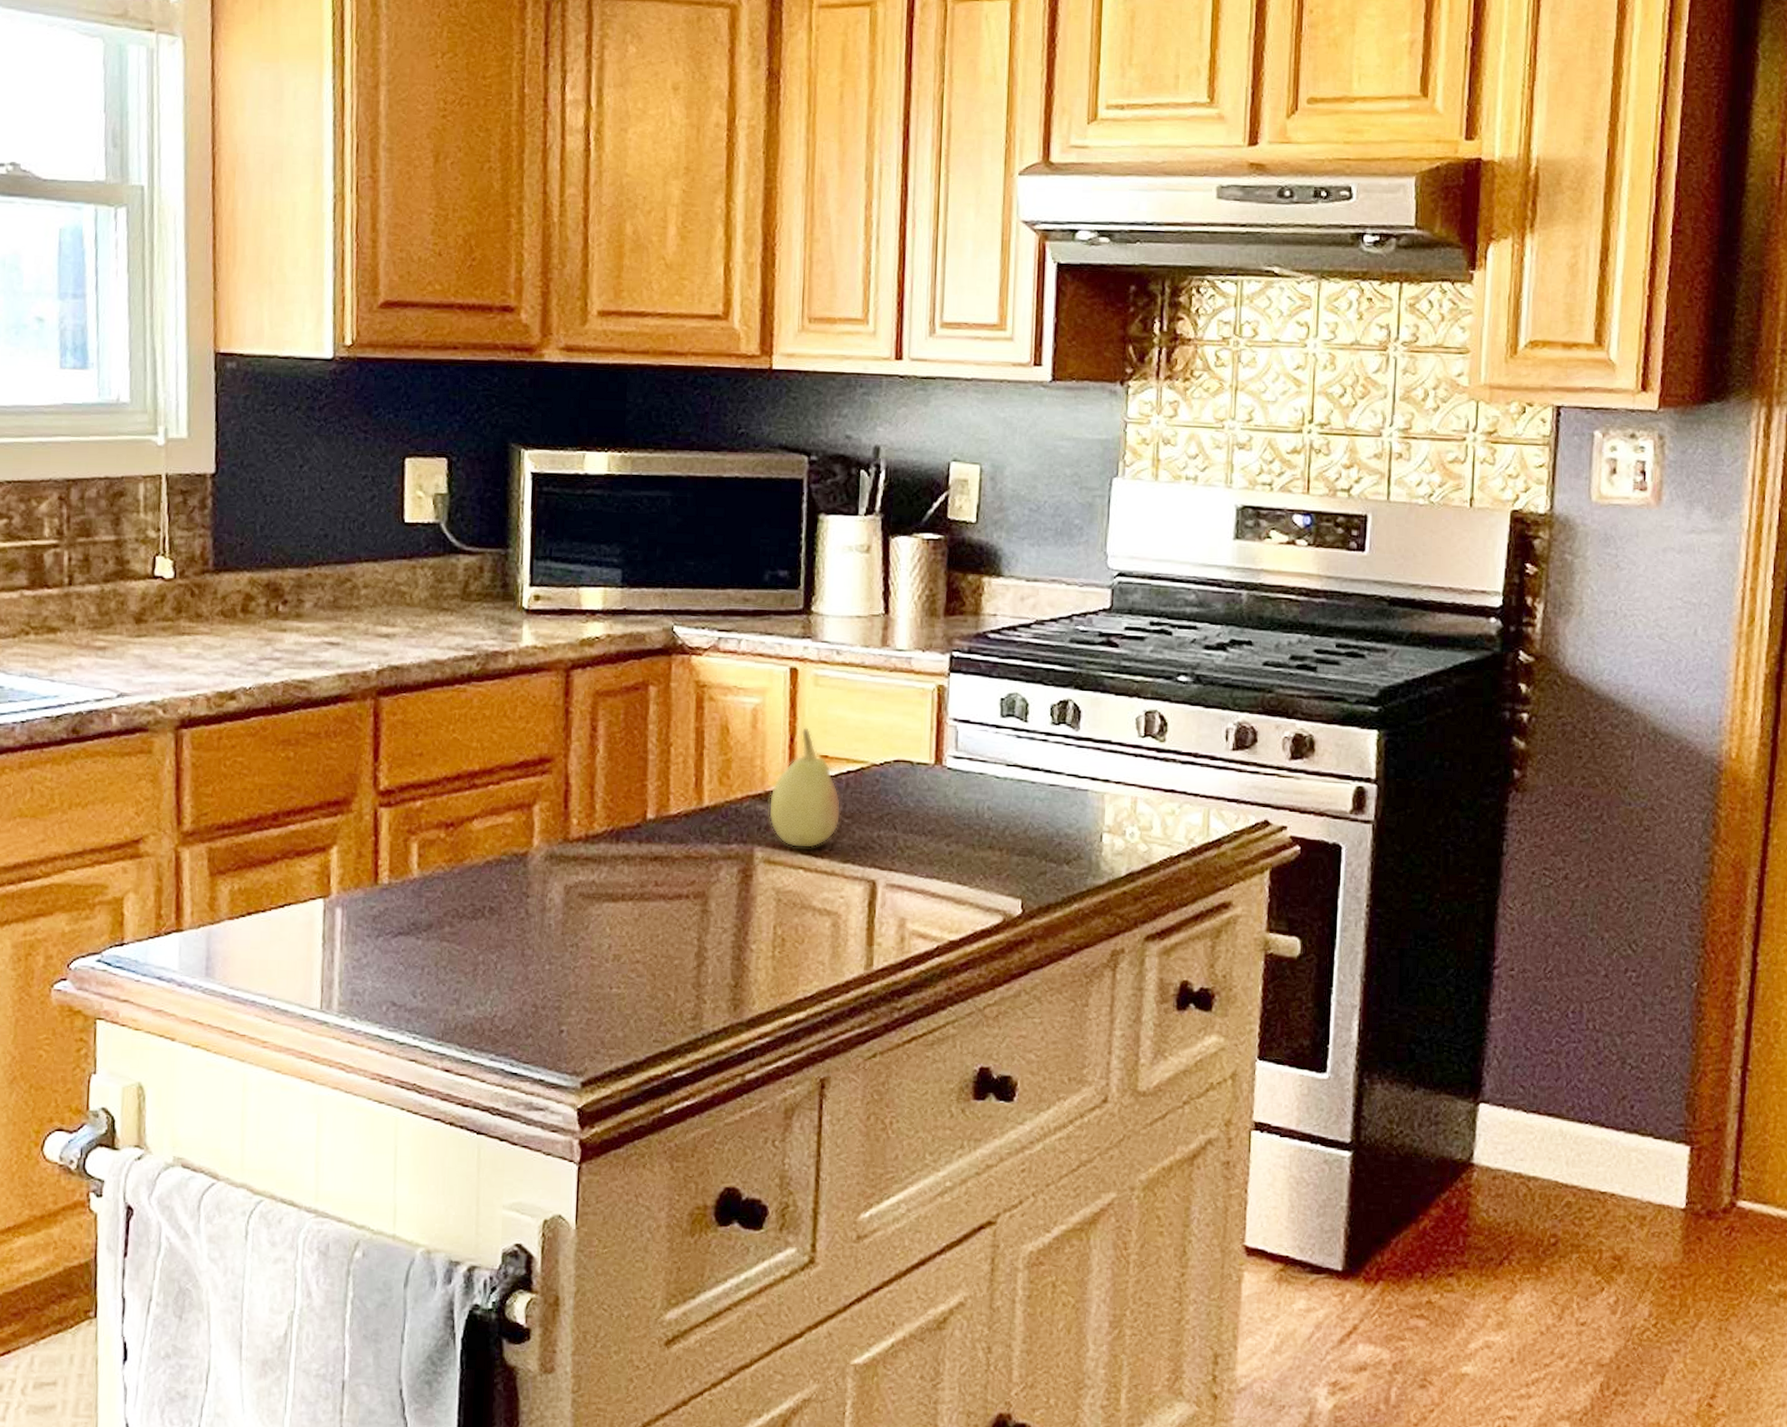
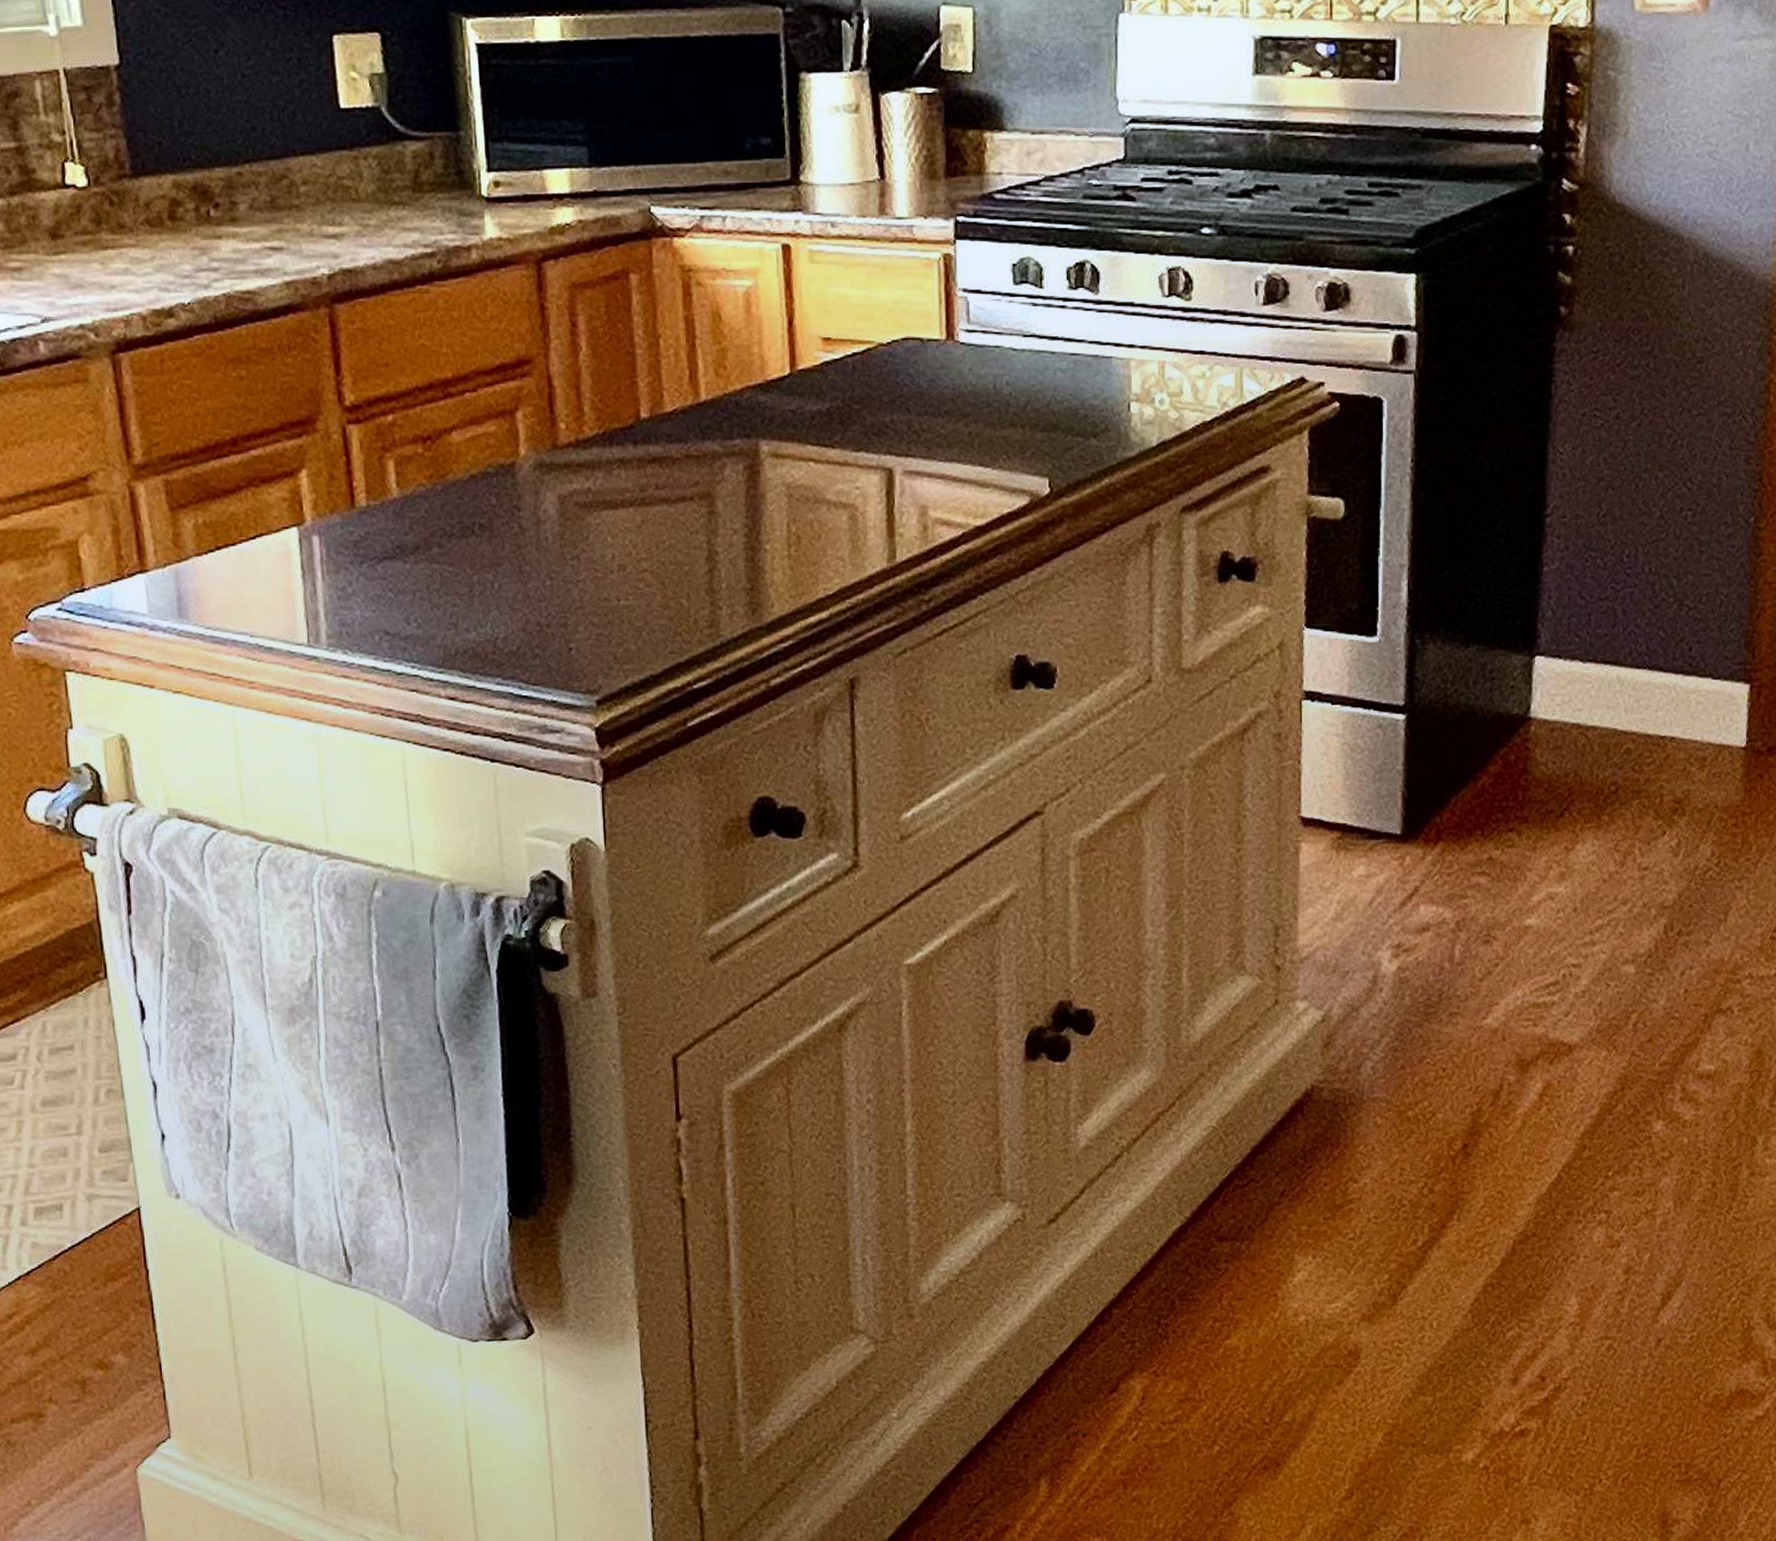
fruit: present [768,727,841,849] -> none [771,309,850,439]

